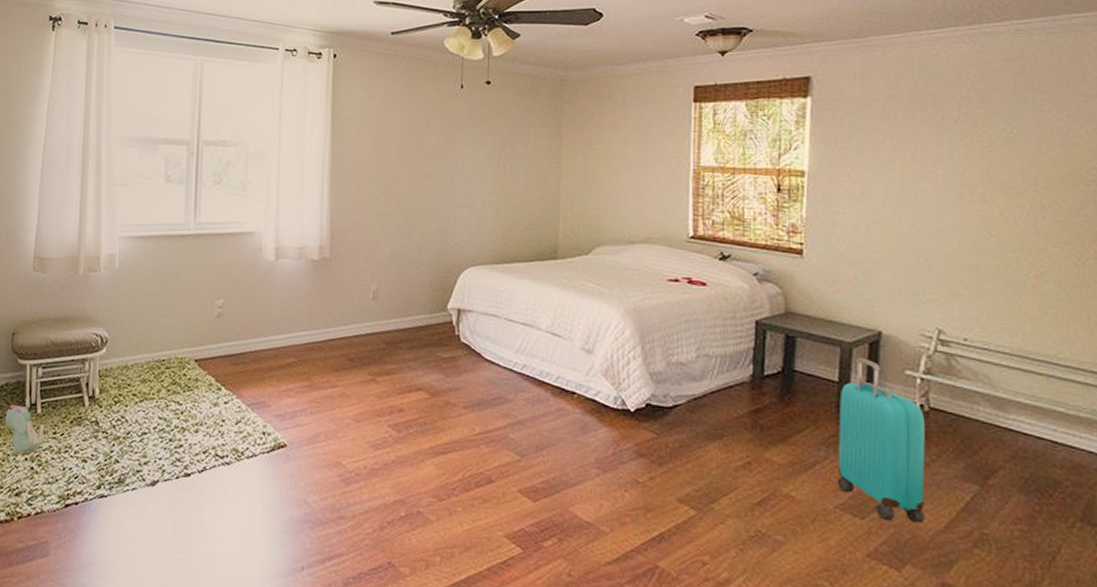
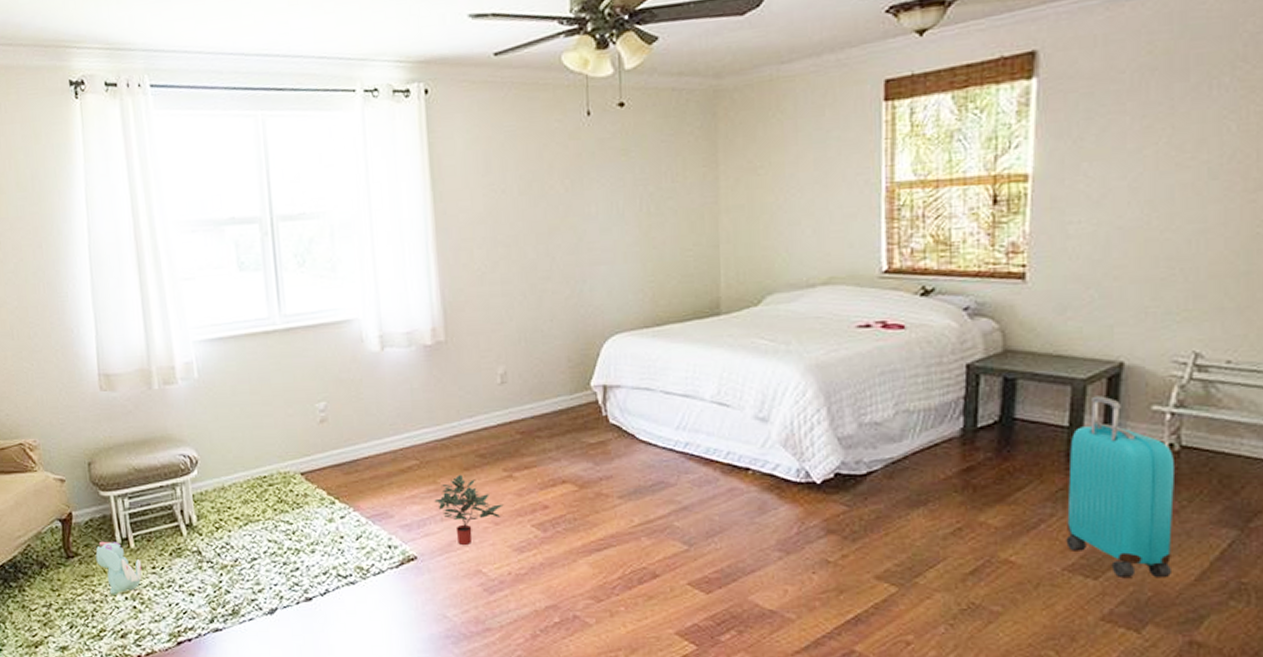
potted plant: none [307,374,366,438] -> present [434,474,504,545]

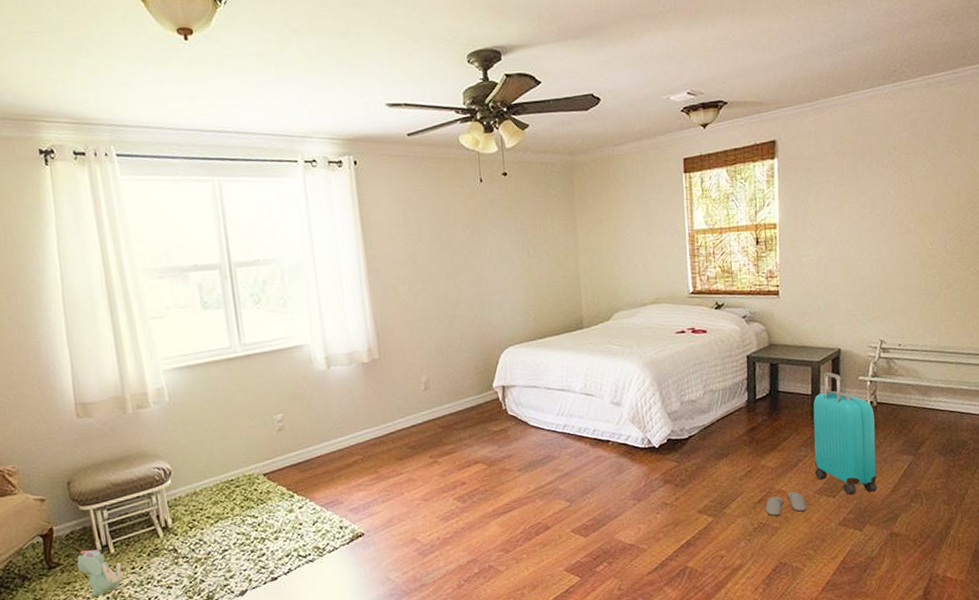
potted plant: present [434,474,504,545] -> none [376,463,431,520]
slippers: none [982,563,1050,596] -> present [766,491,807,516]

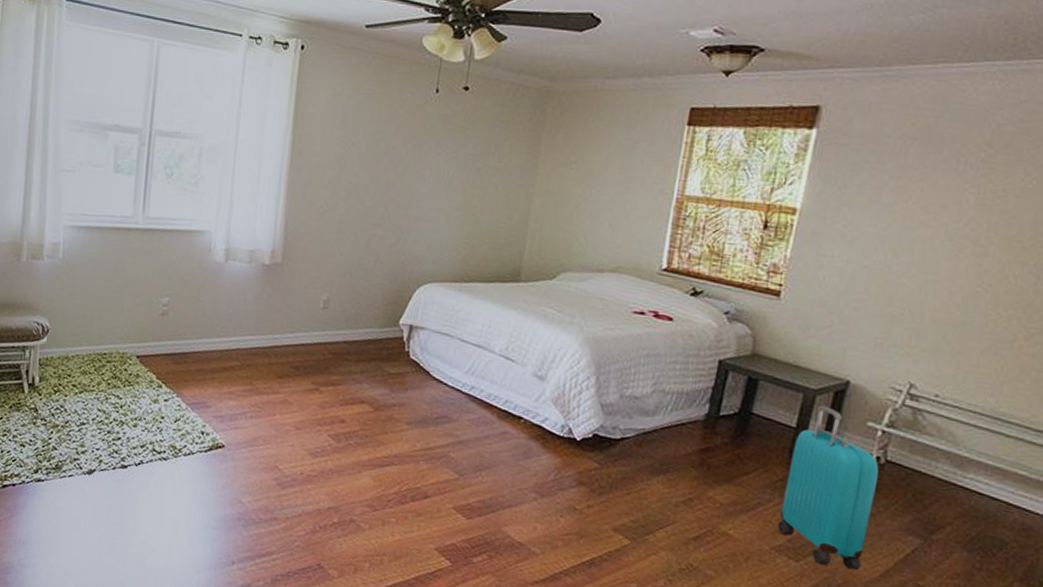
slippers: present [766,491,807,516] -> none [701,537,758,567]

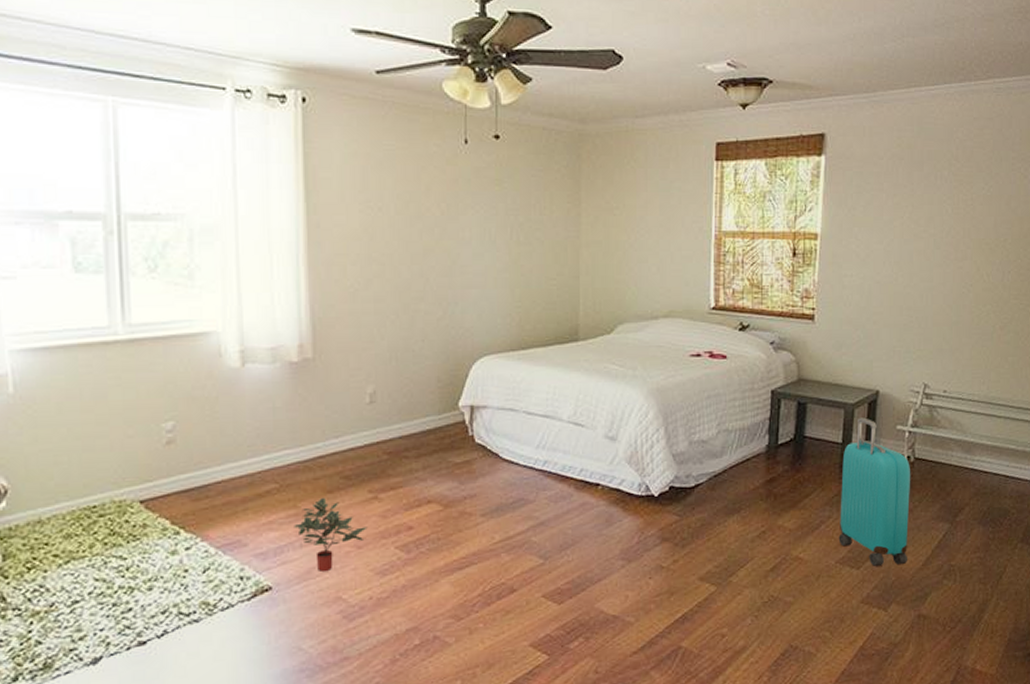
potted plant: none [248,380,307,443] -> present [294,497,368,571]

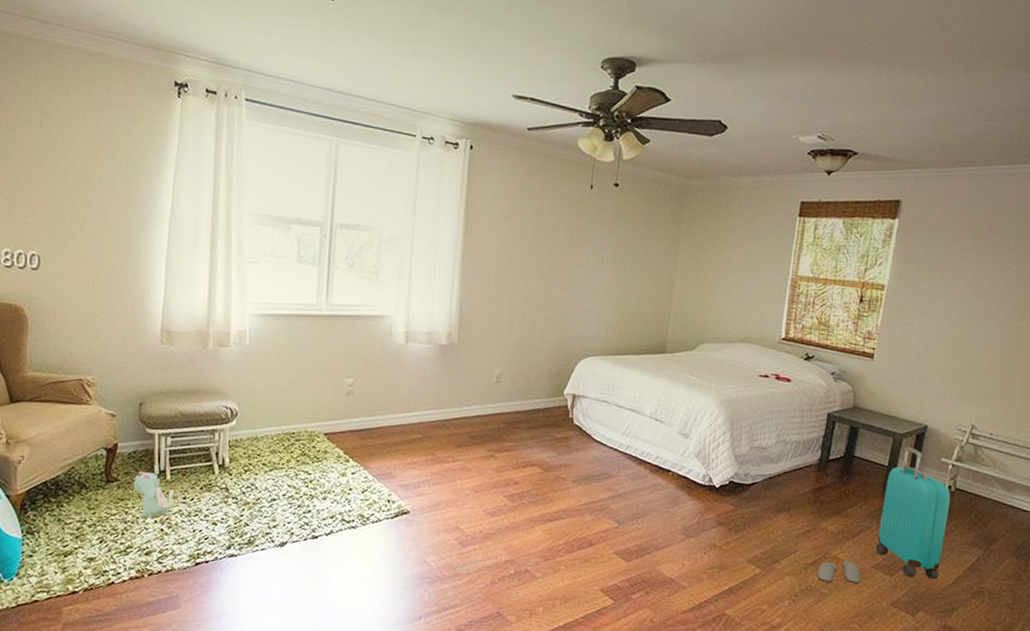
potted plant: present [294,497,368,571] -> none [430,449,484,506]
slippers: none [779,559,827,589] -> present [817,560,862,583]

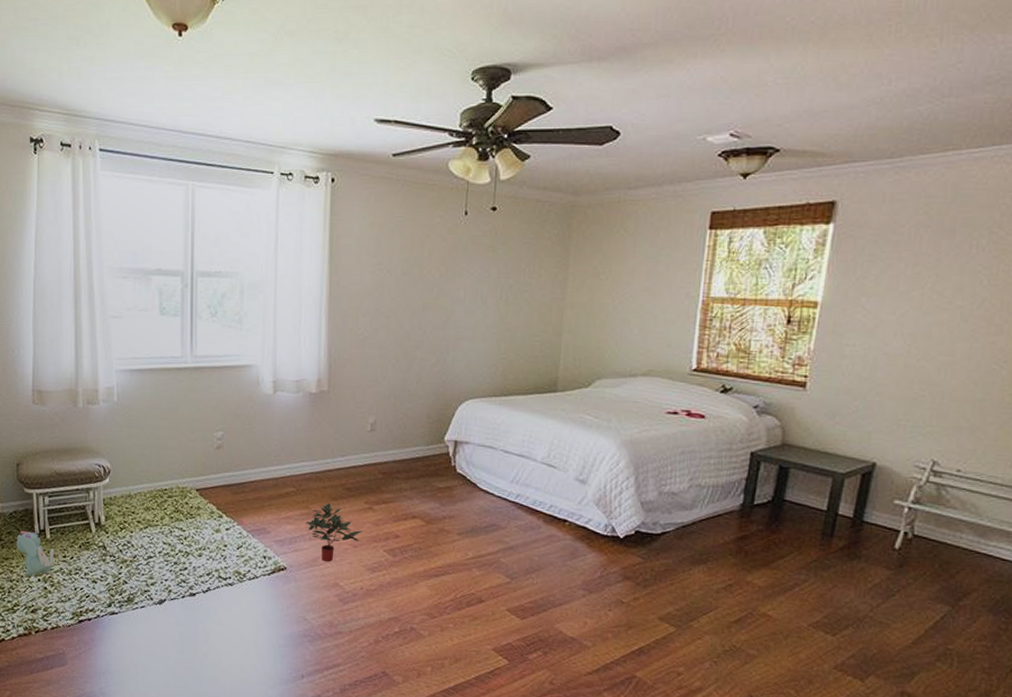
potted plant: none [430,449,484,506] -> present [305,502,363,561]
slippers: present [817,560,862,583] -> none [743,617,797,644]
suitcase: present [875,446,951,579] -> none [813,488,907,639]

